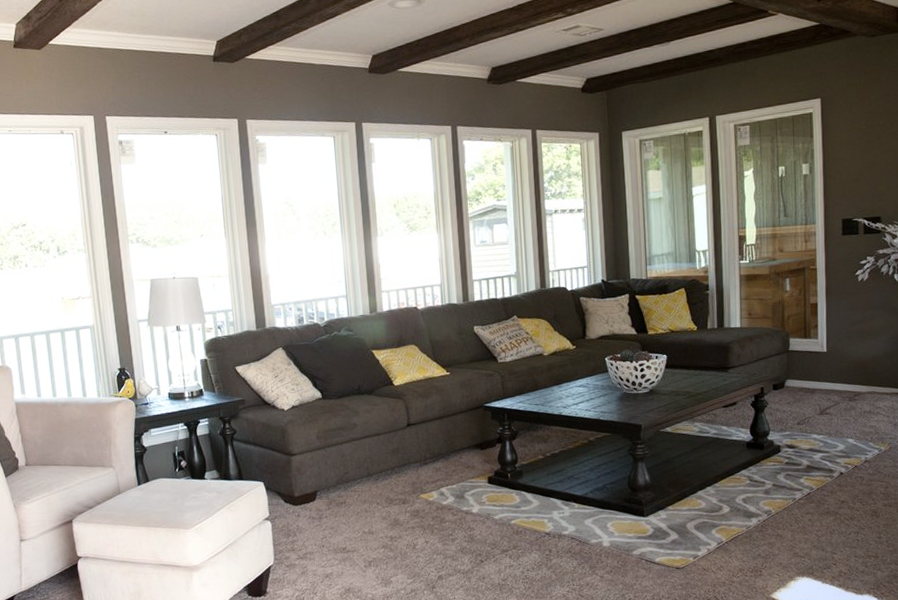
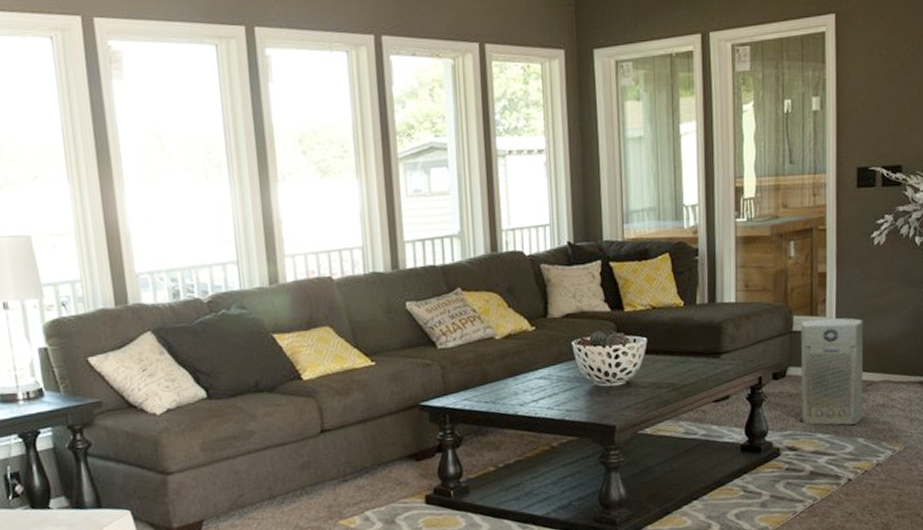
air purifier: none [796,340,852,428] -> present [801,317,864,426]

